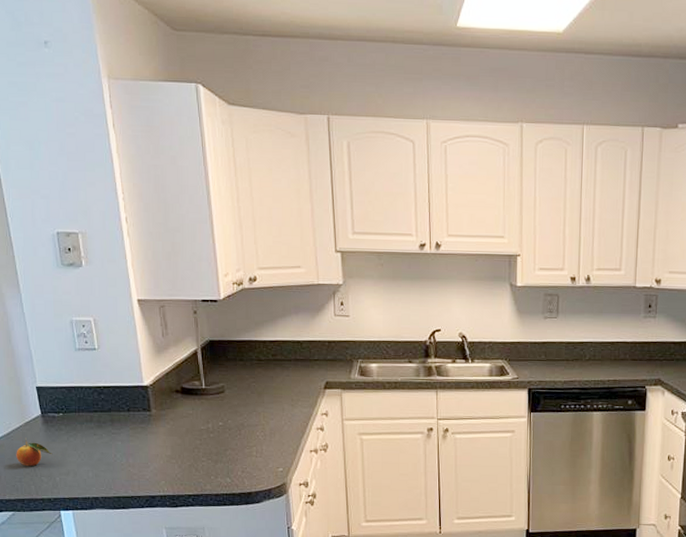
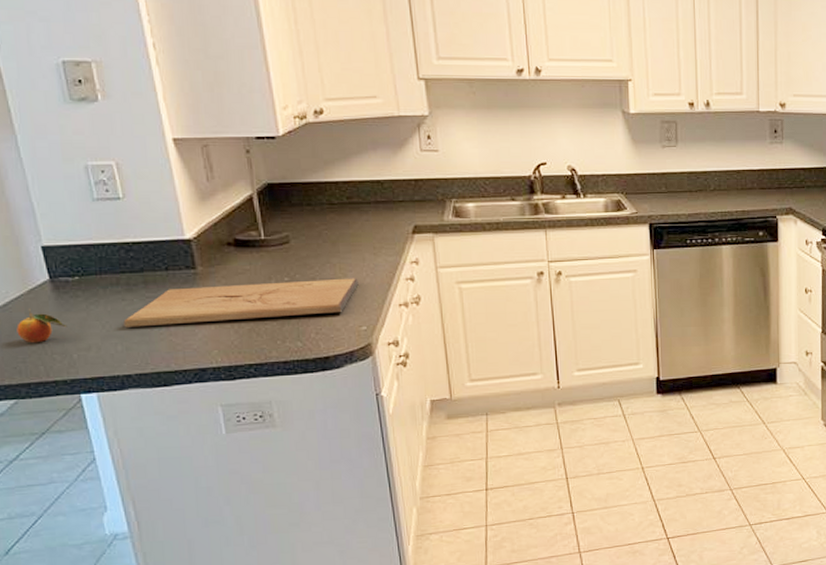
cutting board: none [94,425,278,458] -> present [123,278,359,328]

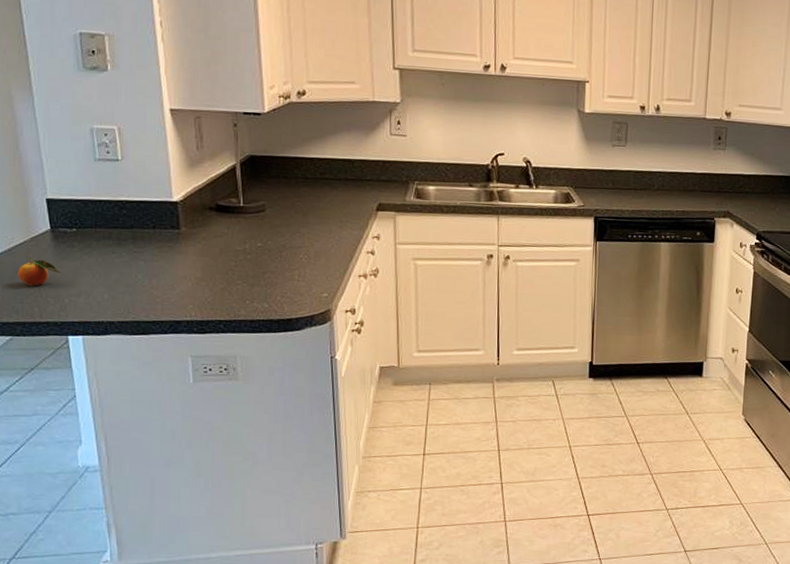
cutting board: present [123,278,359,328] -> none [112,245,324,279]

